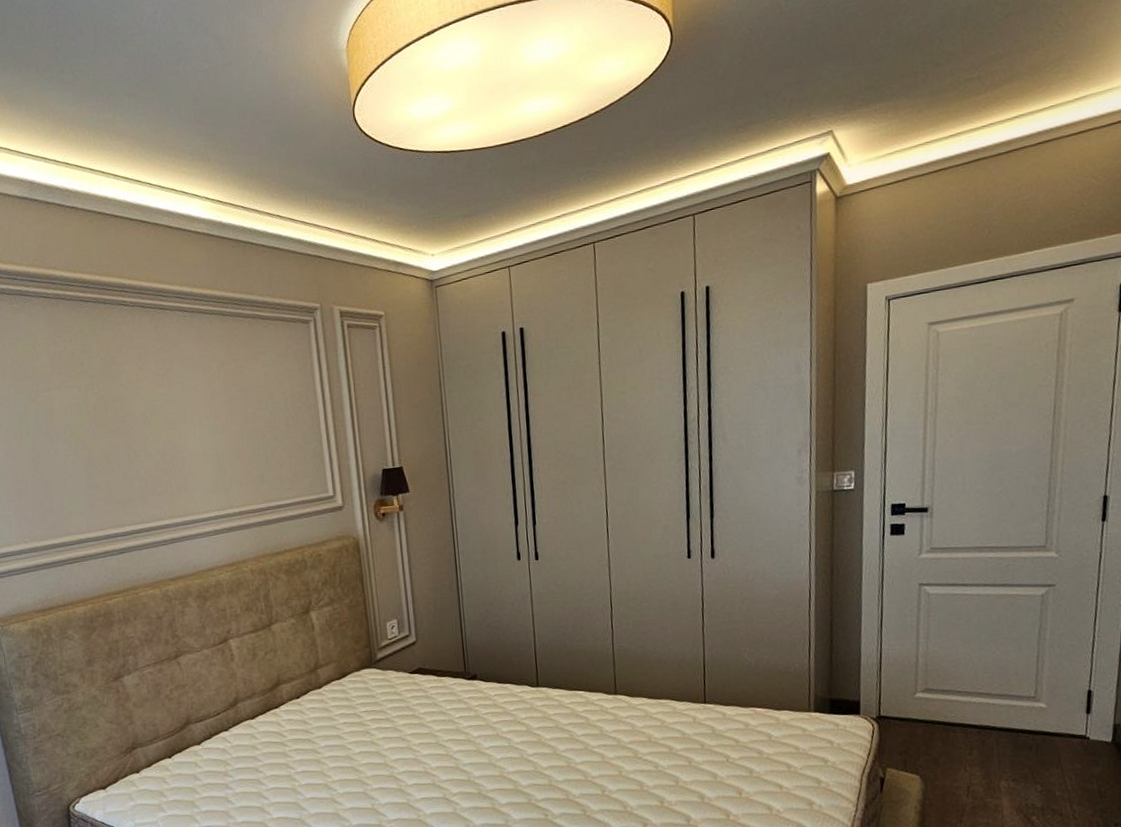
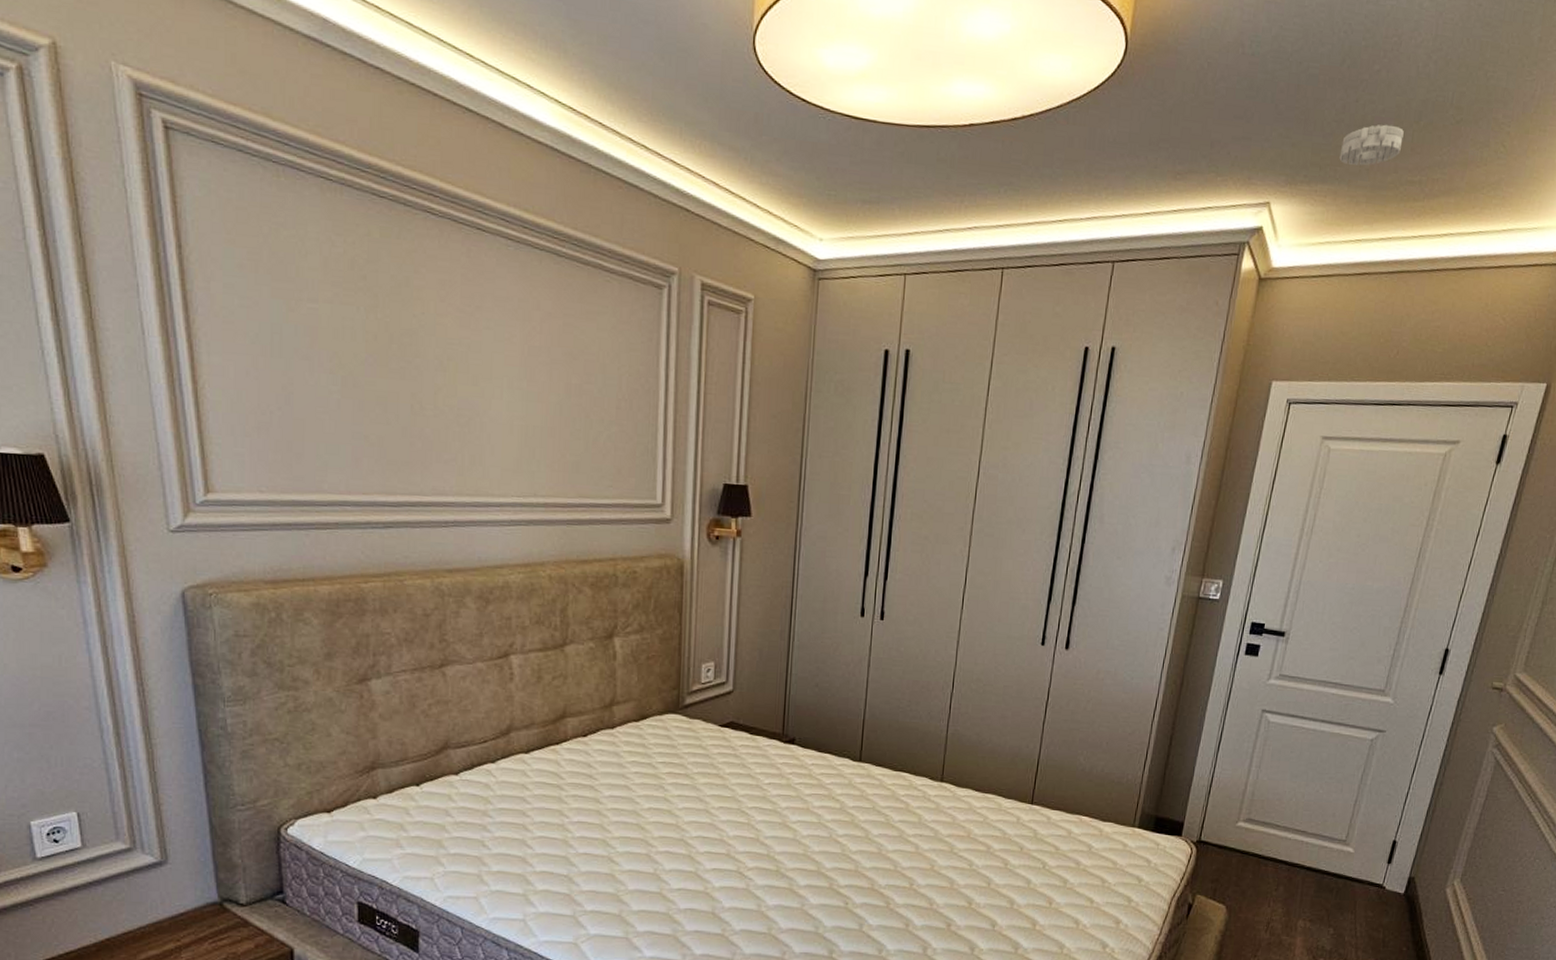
smoke detector: none [892,35,954,80] -> present [1339,124,1404,166]

